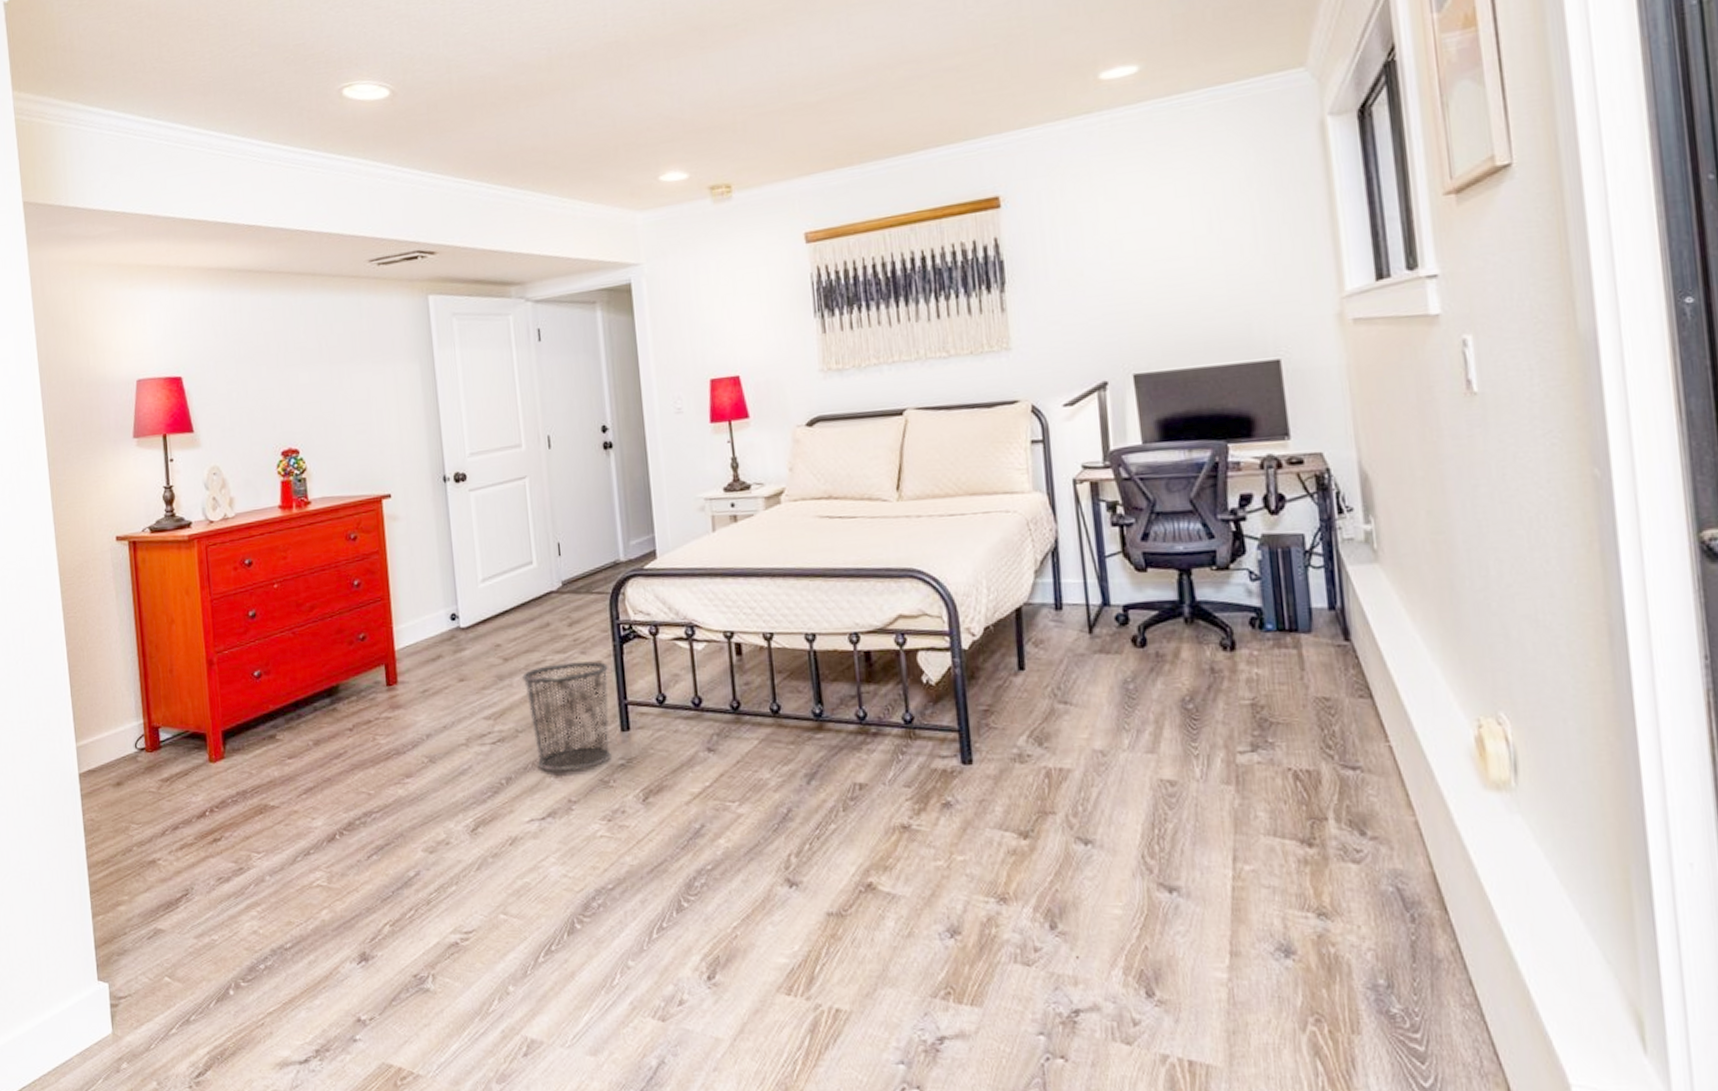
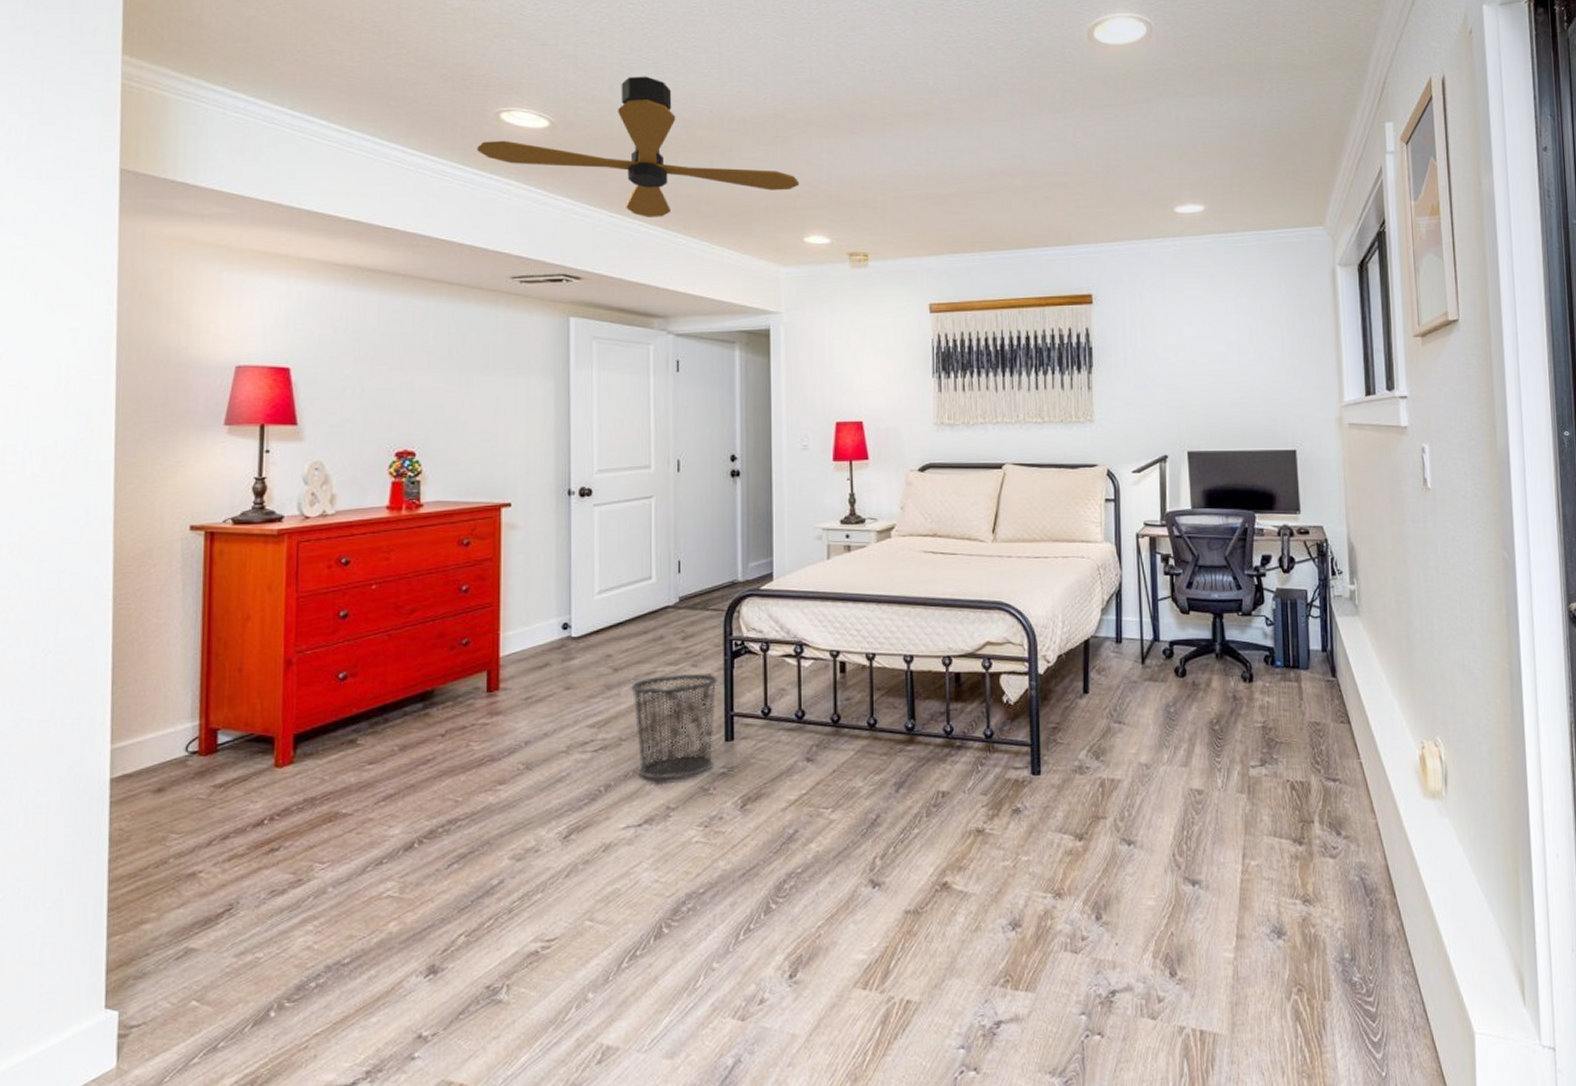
ceiling fan: none [324,23,650,178] -> present [477,76,800,217]

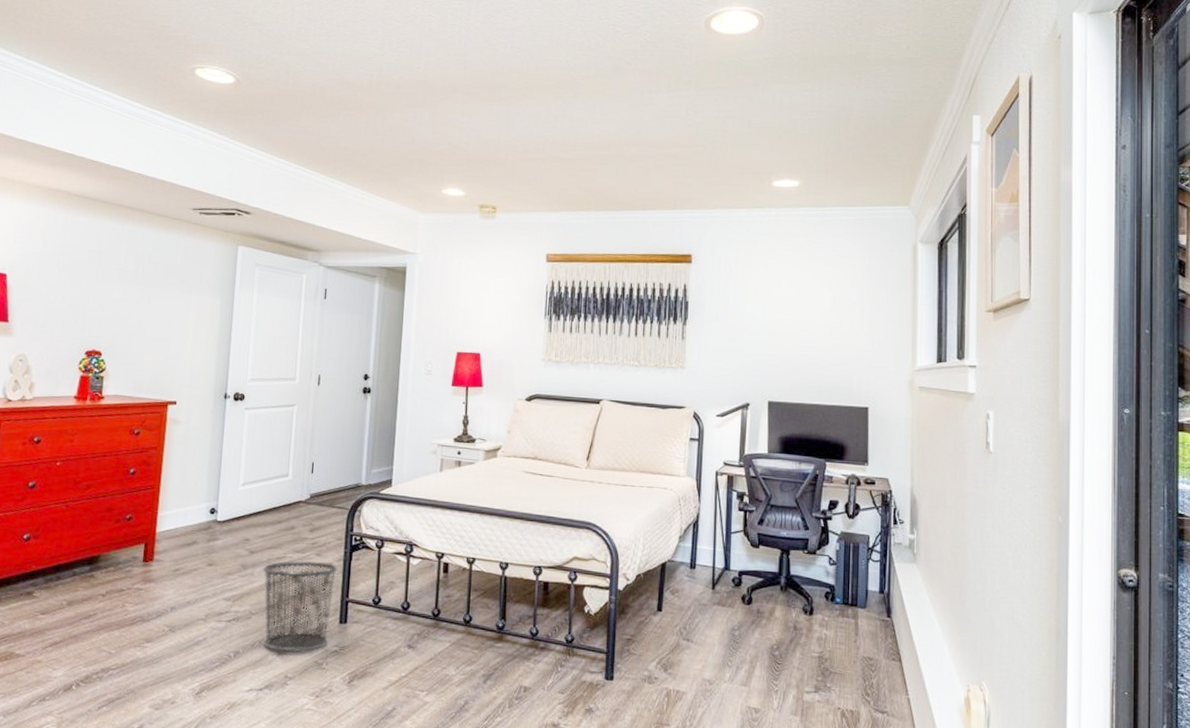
ceiling fan: present [477,76,800,217] -> none [173,43,442,165]

